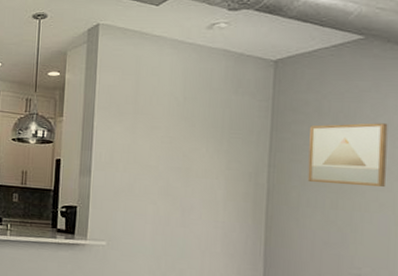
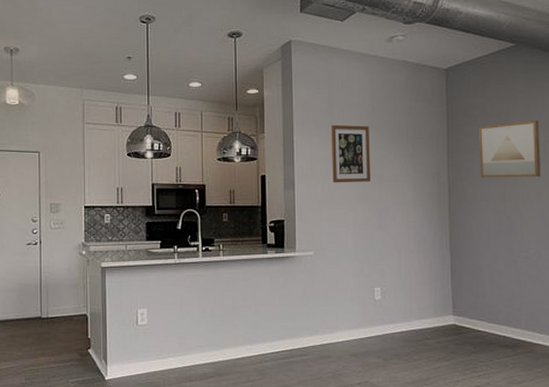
wall art: none [133,112,179,175] -> present [331,124,371,183]

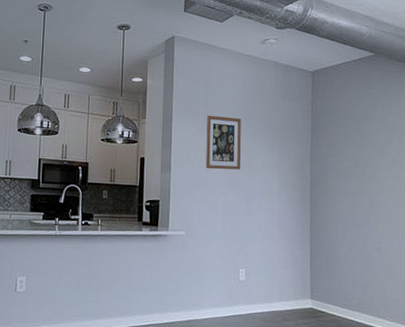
wall art: present [479,120,540,178] -> none [339,123,394,176]

